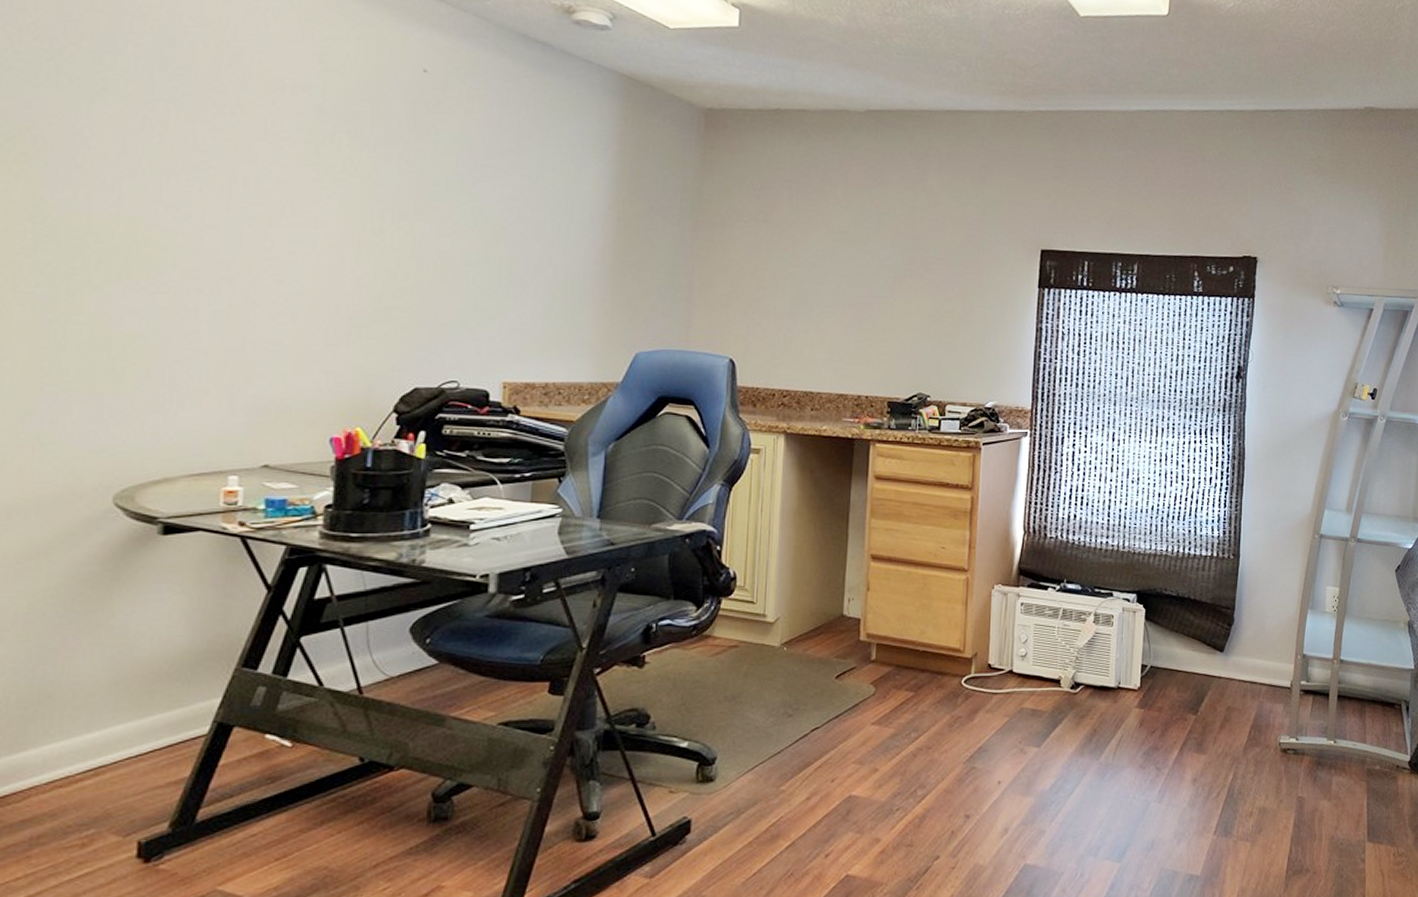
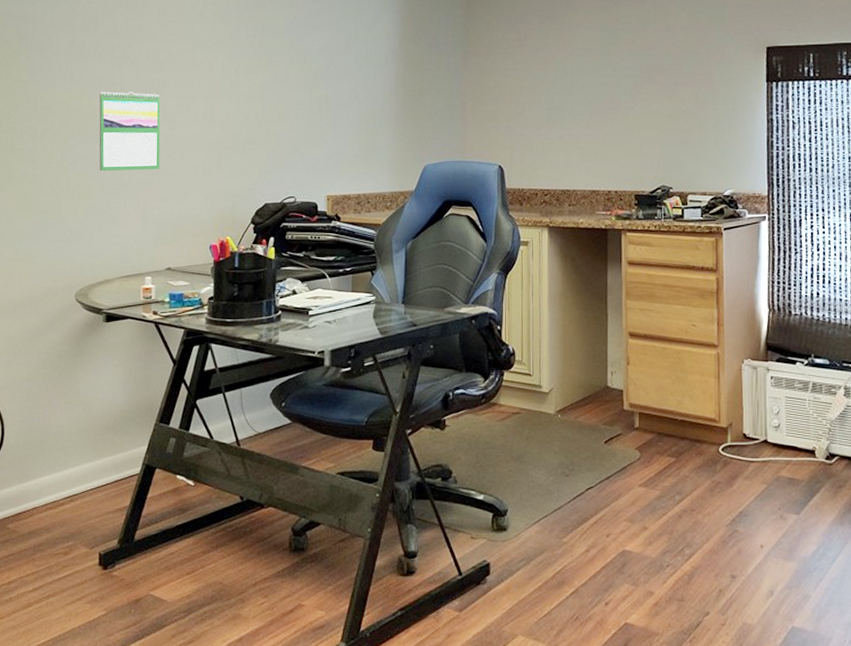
calendar: none [161,223,263,334] -> present [99,91,161,172]

